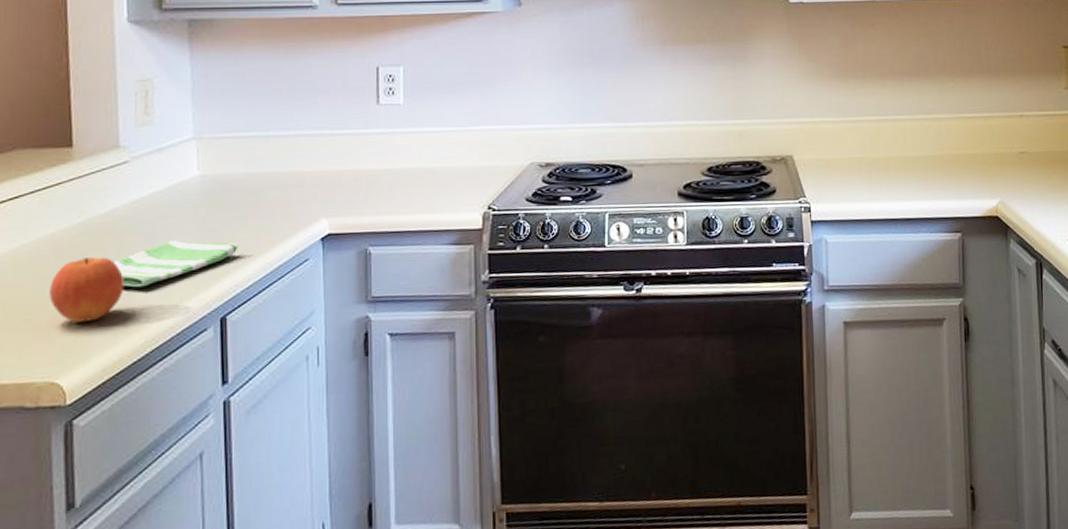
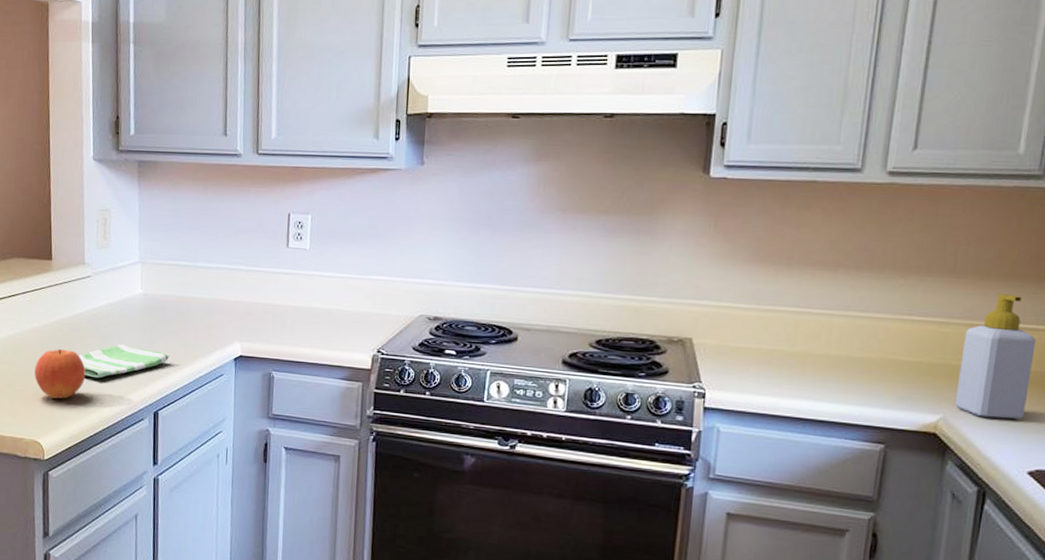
soap bottle: none [1005,87,1058,196] -> present [954,293,1036,419]

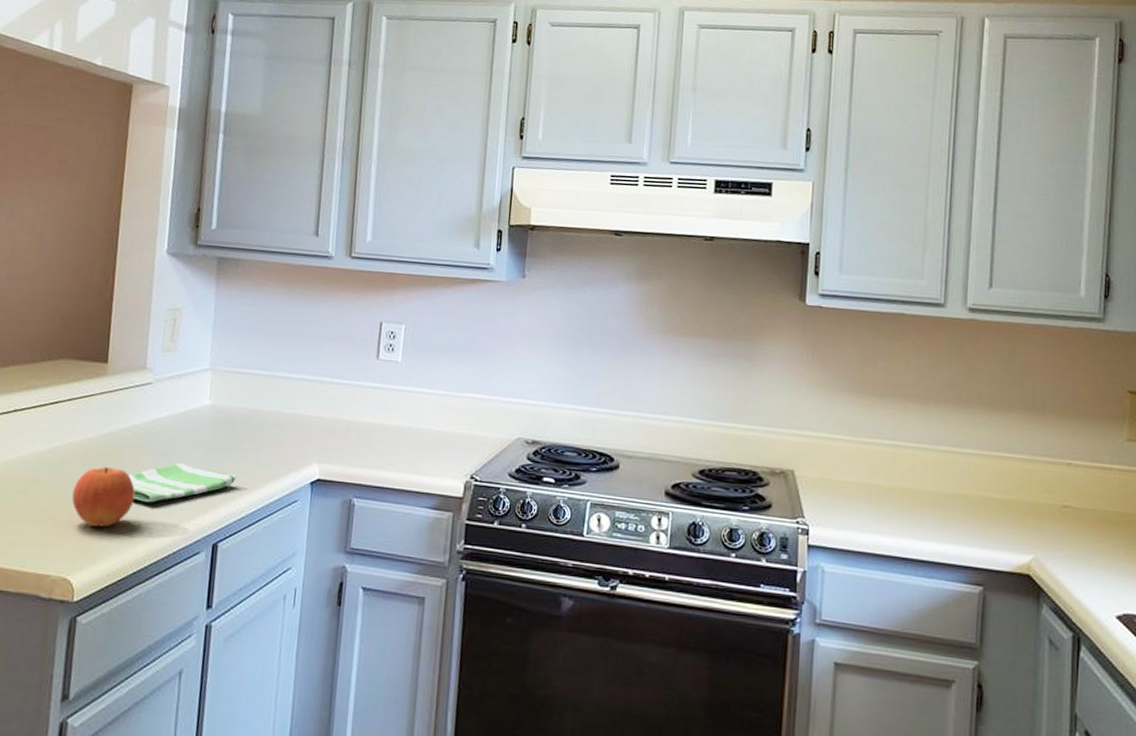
soap bottle: present [954,293,1036,419] -> none [1044,432,1112,560]

